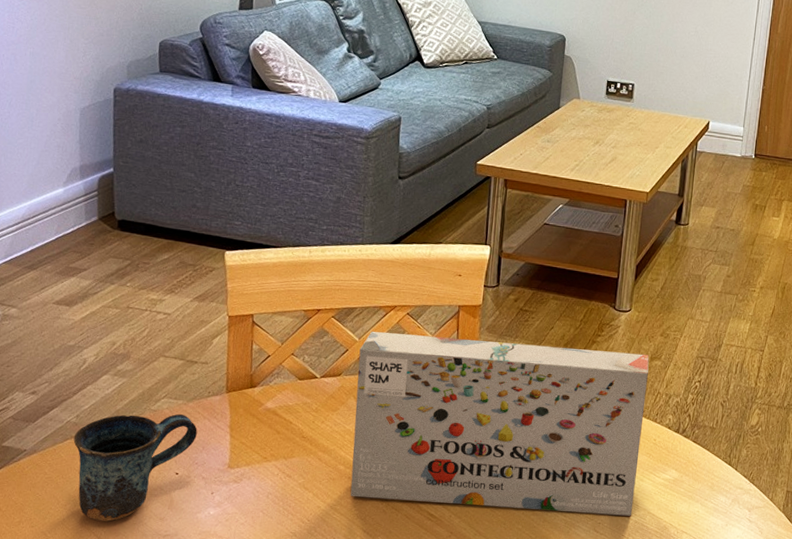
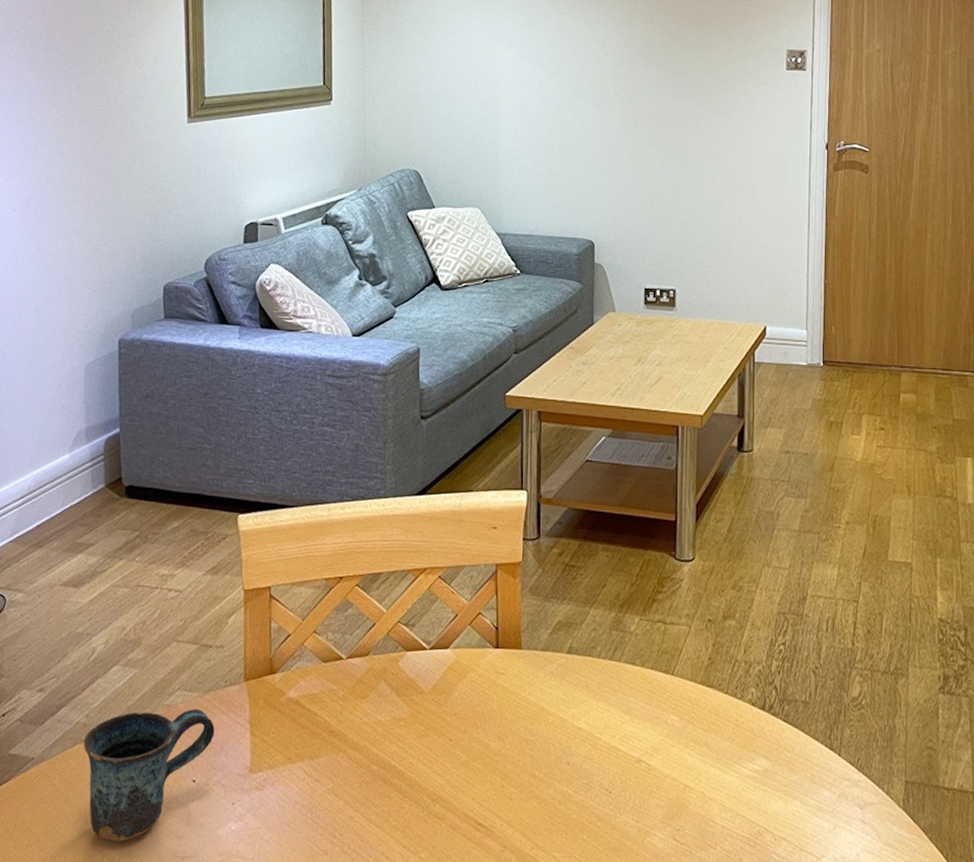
board game: present [350,331,649,516] -> none [385,599,721,820]

